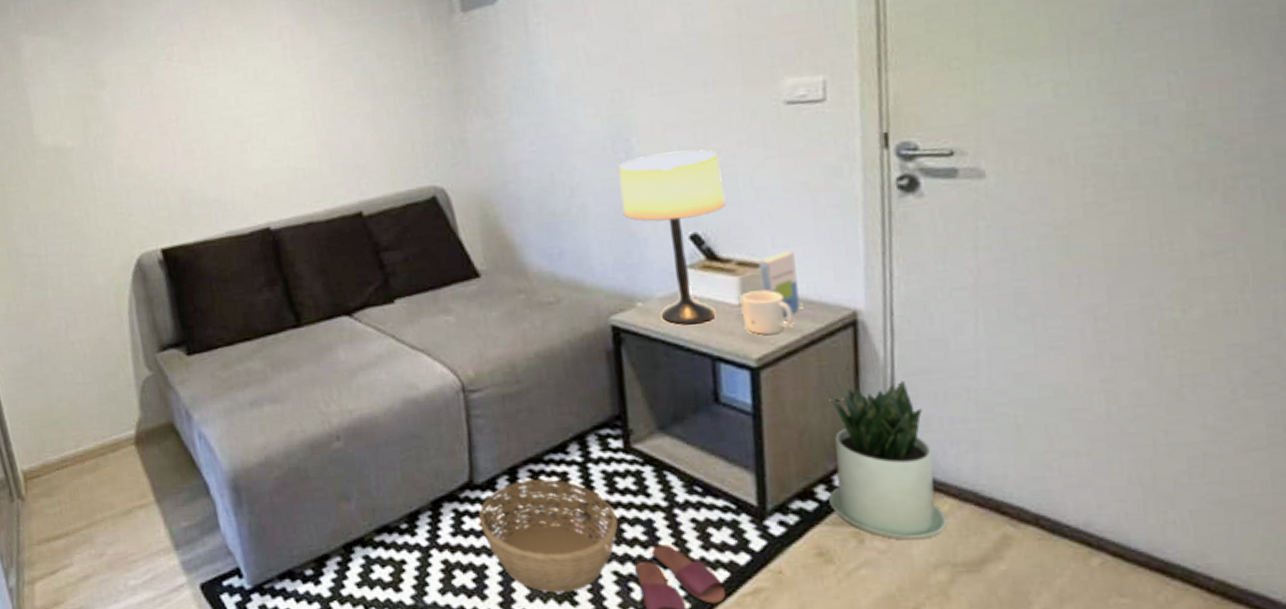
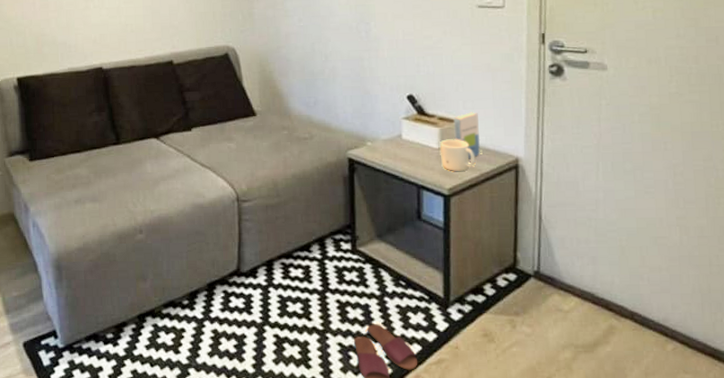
basket: present [478,479,618,593] -> none [242,271,344,358]
table lamp: present [617,149,726,325] -> none [360,34,433,161]
planter: present [826,380,947,540] -> none [493,207,572,327]

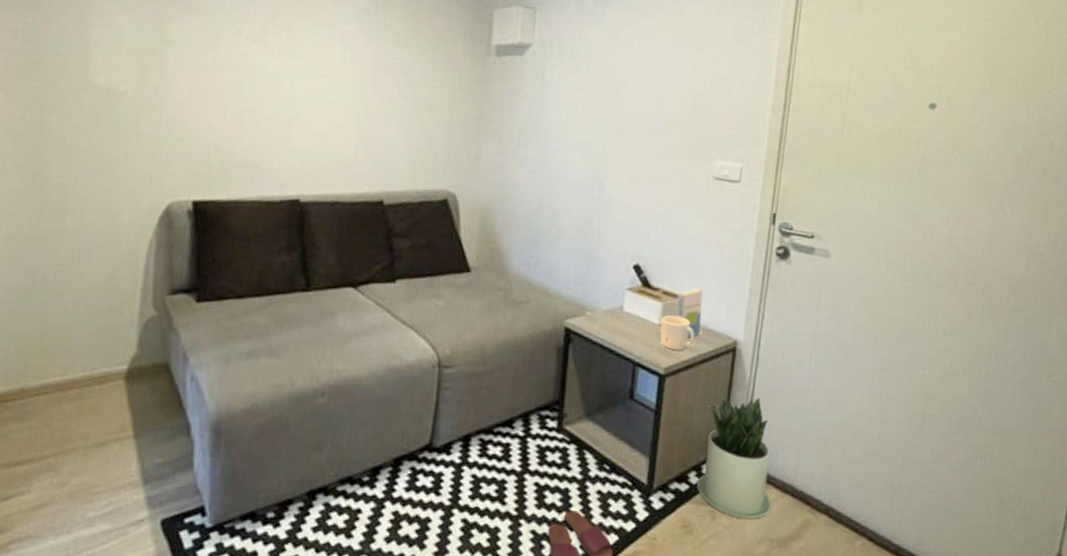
planter: none [493,207,572,327] -> present [697,391,772,520]

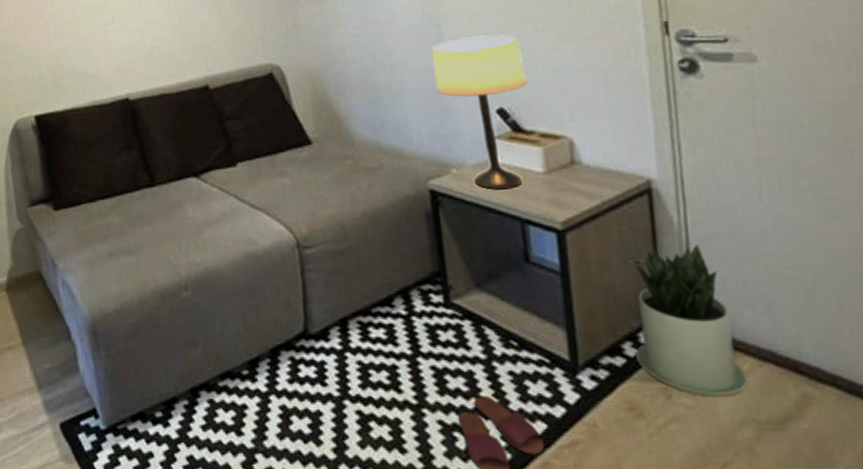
table lamp: none [588,198,663,335] -> present [430,34,528,190]
mug: present [660,315,695,351] -> none [545,159,594,201]
book: present [676,288,703,338] -> none [559,125,599,184]

